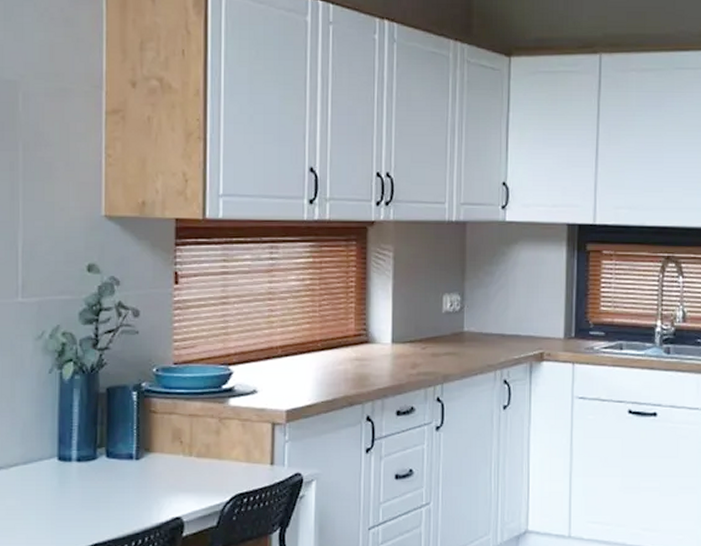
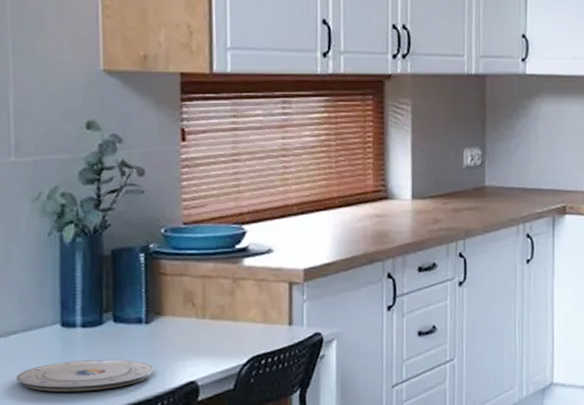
plate: none [16,493,142,524] -> present [17,359,154,392]

